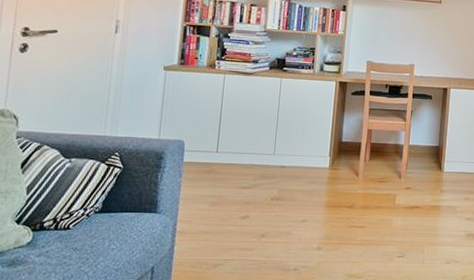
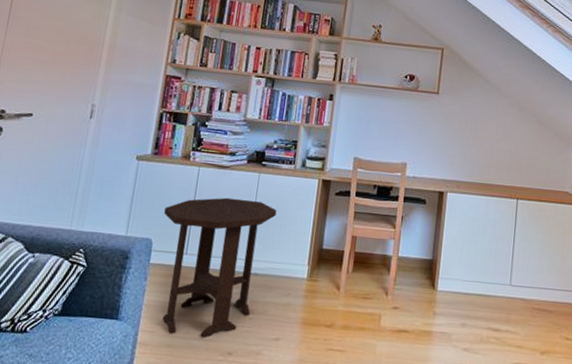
side table: none [194,101,299,224] -> present [162,197,277,338]

